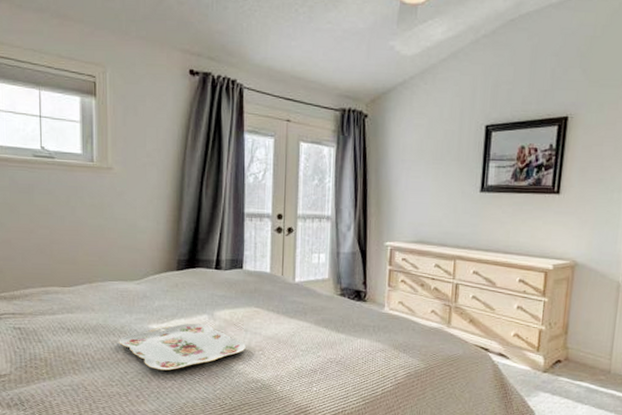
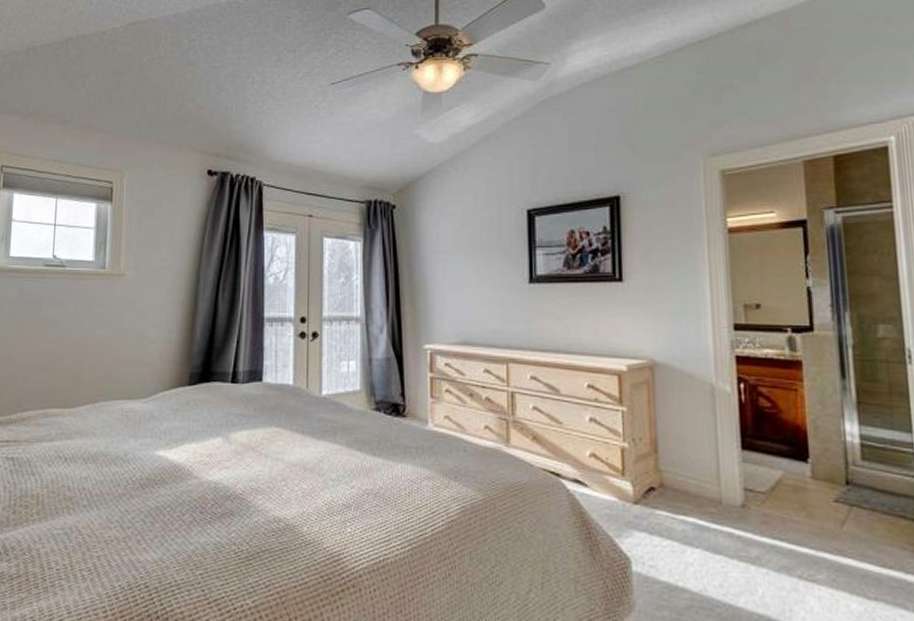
serving tray: present [119,323,246,371] -> none [120,448,266,508]

